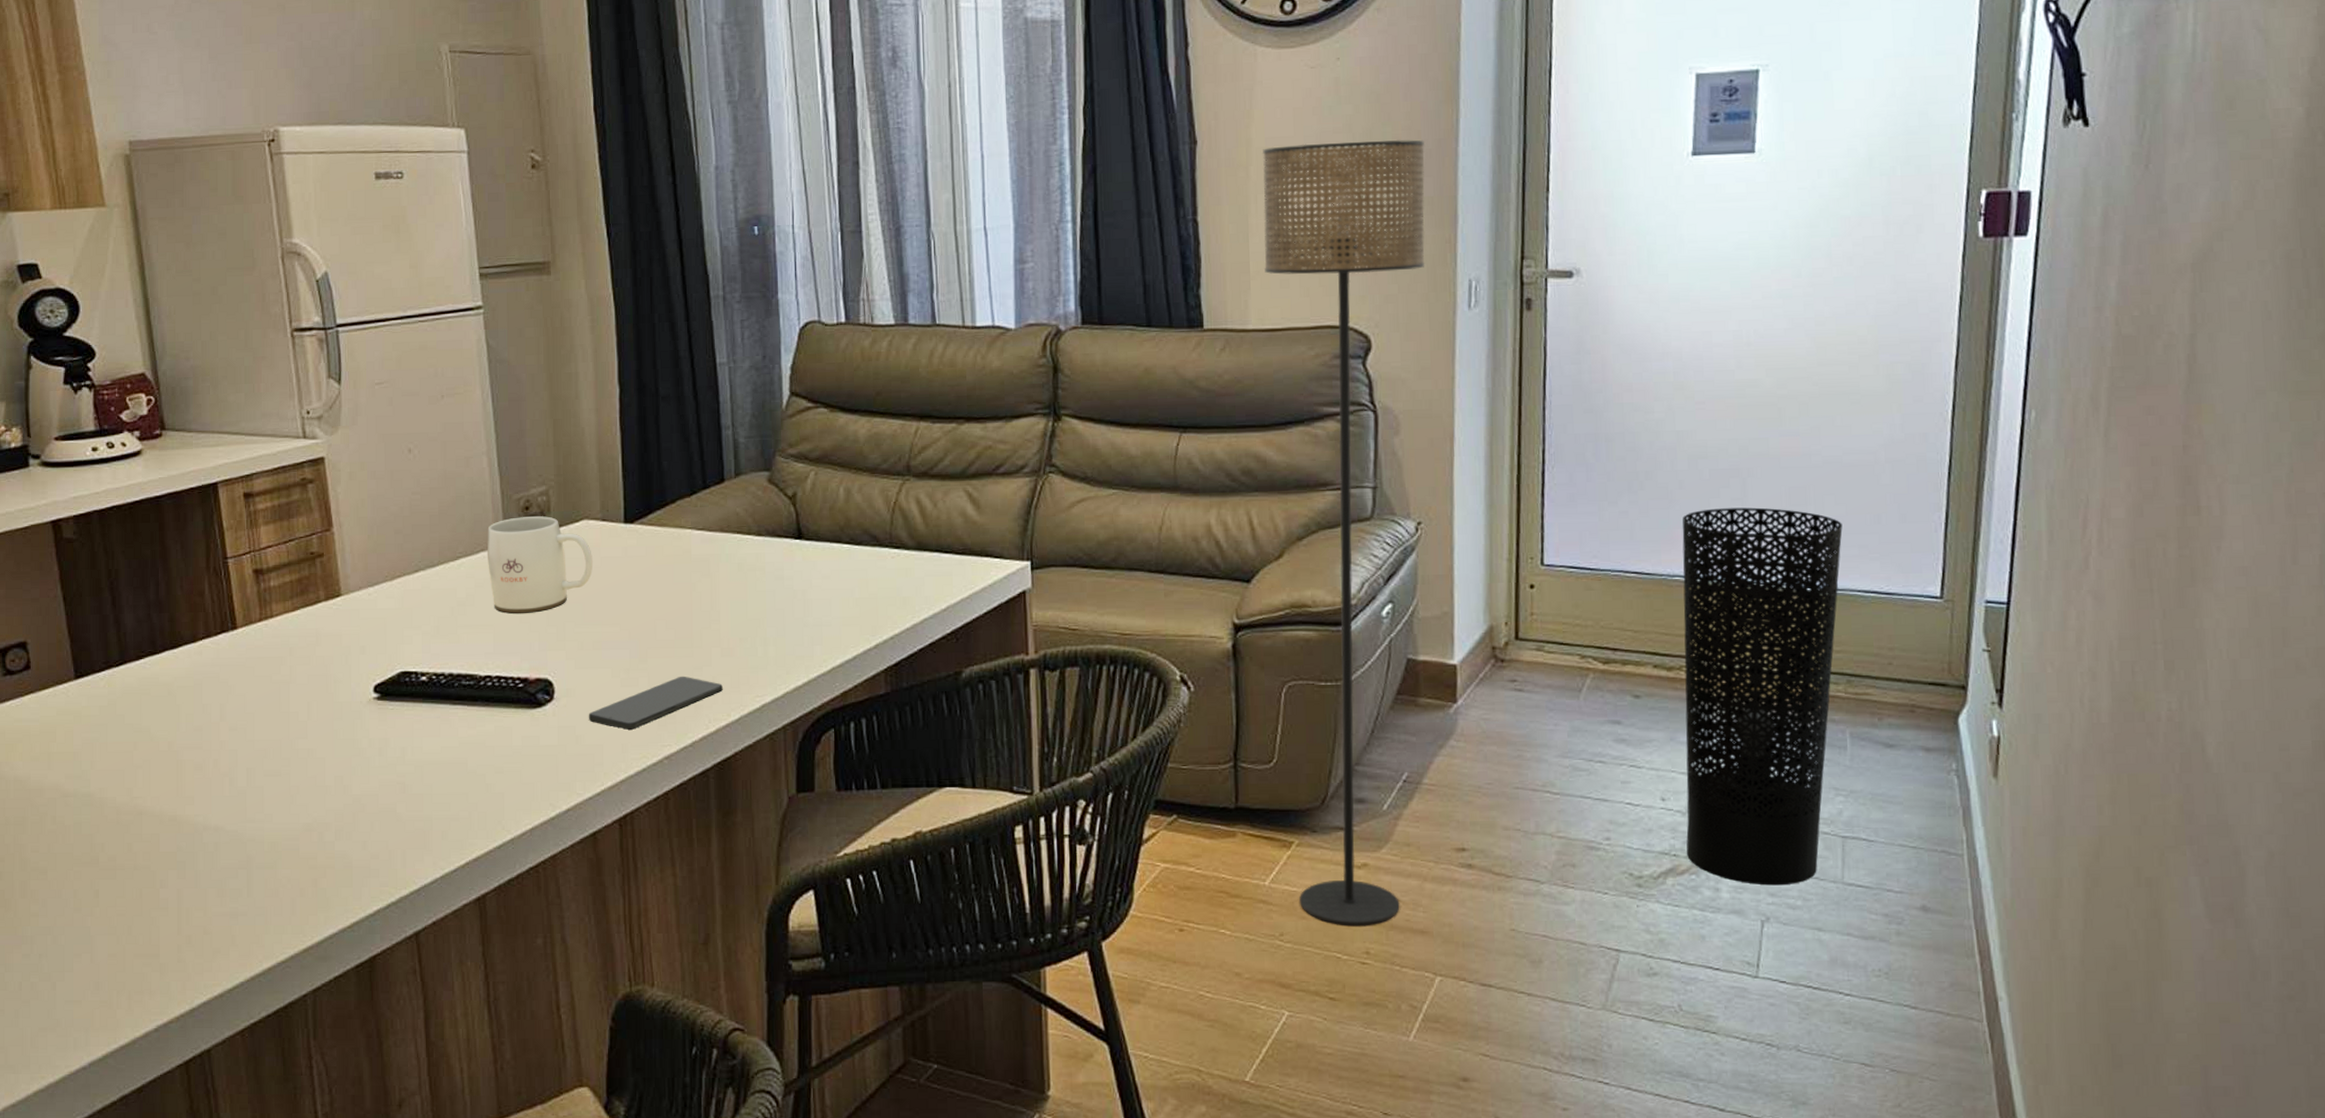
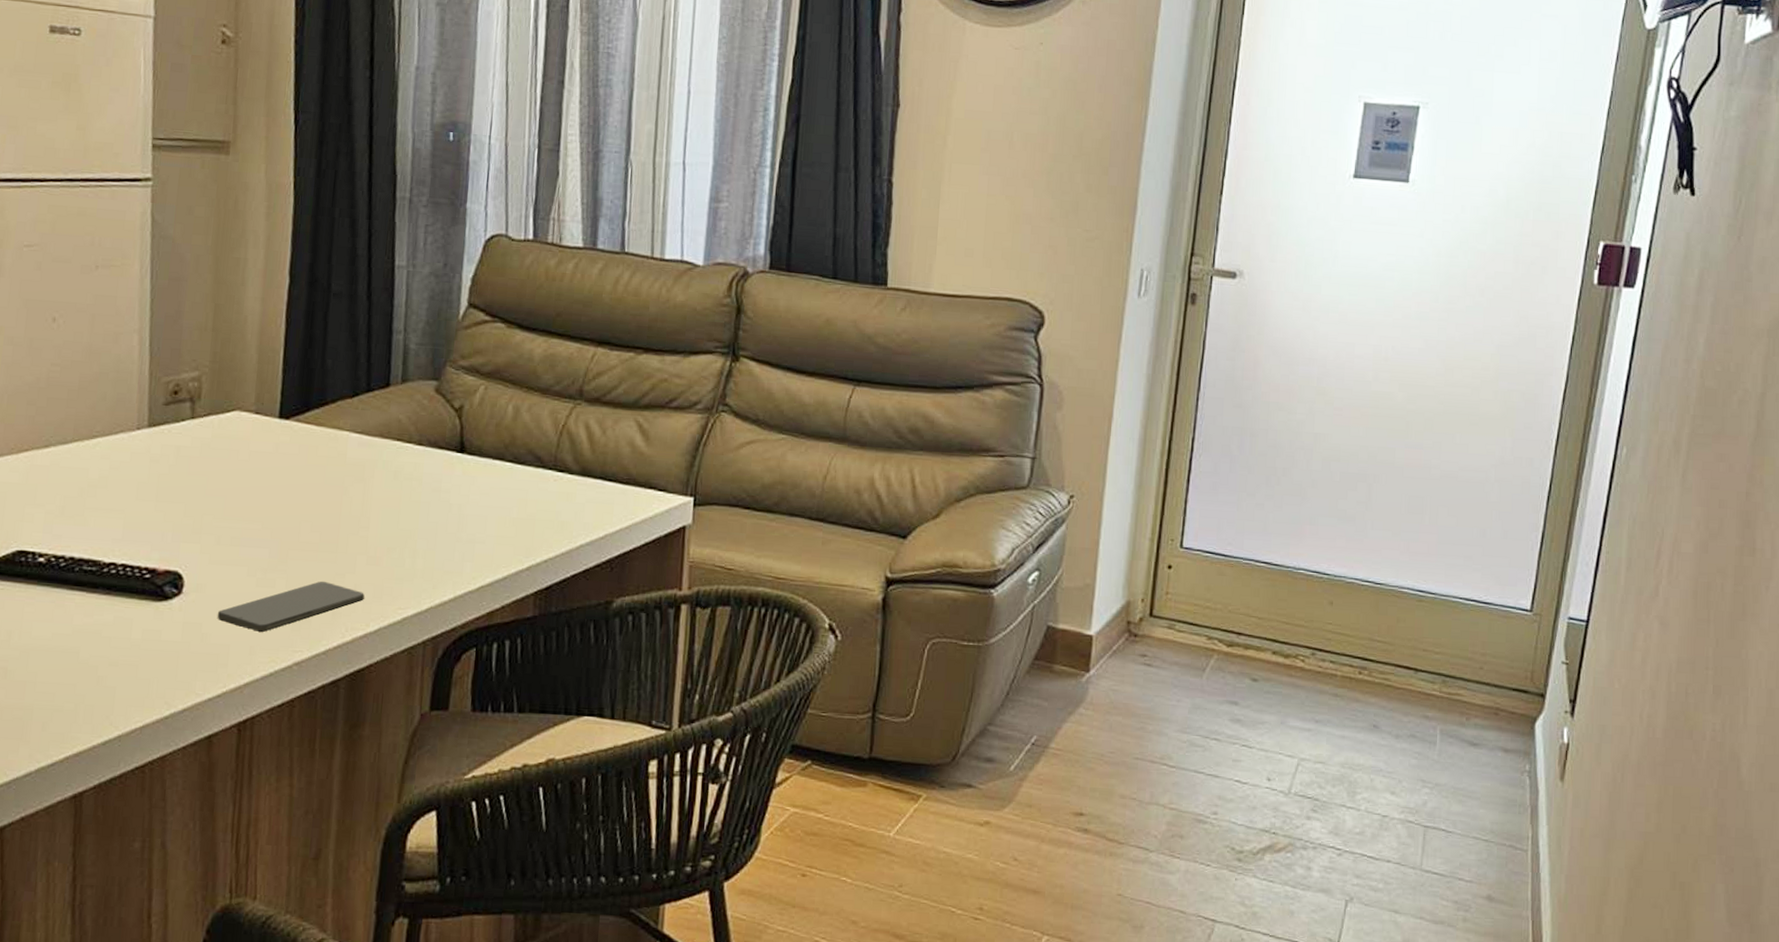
mug: present [486,516,593,615] -> none [126,401,241,503]
floor lamp: present [1263,139,1425,926] -> none [921,120,1113,883]
umbrella stand: present [1682,507,1843,886] -> none [1285,509,1452,868]

